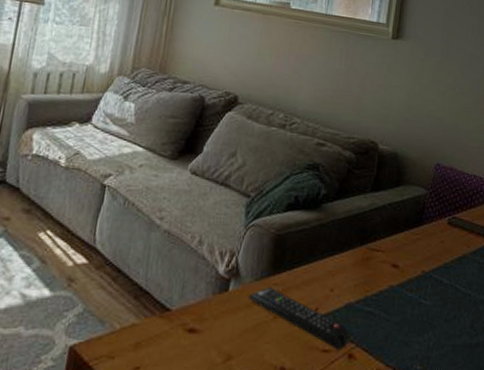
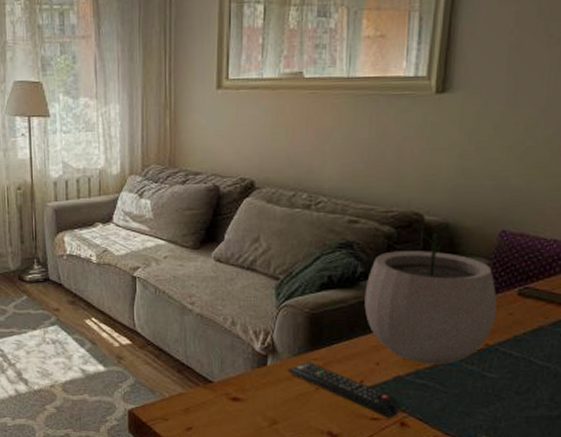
plant pot: none [324,151,432,291] -> present [364,223,497,364]

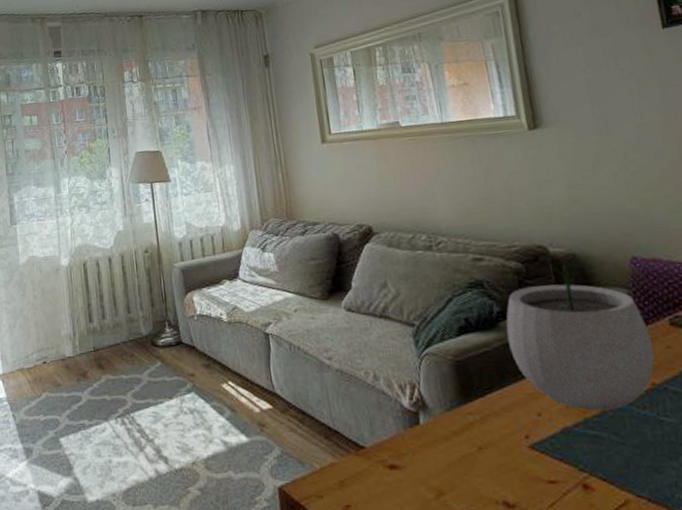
remote control: present [287,361,401,418] -> none [442,416,580,480]

